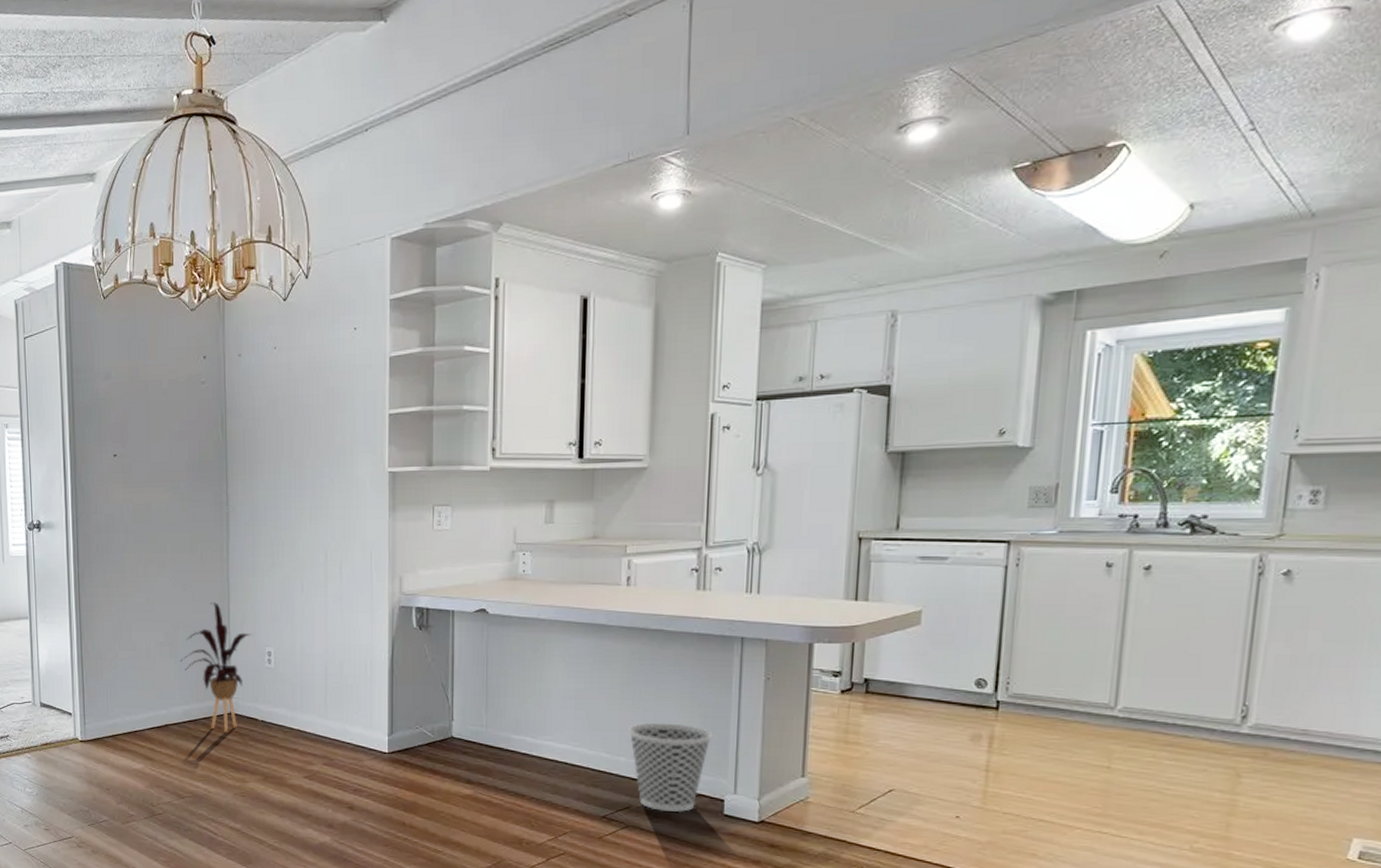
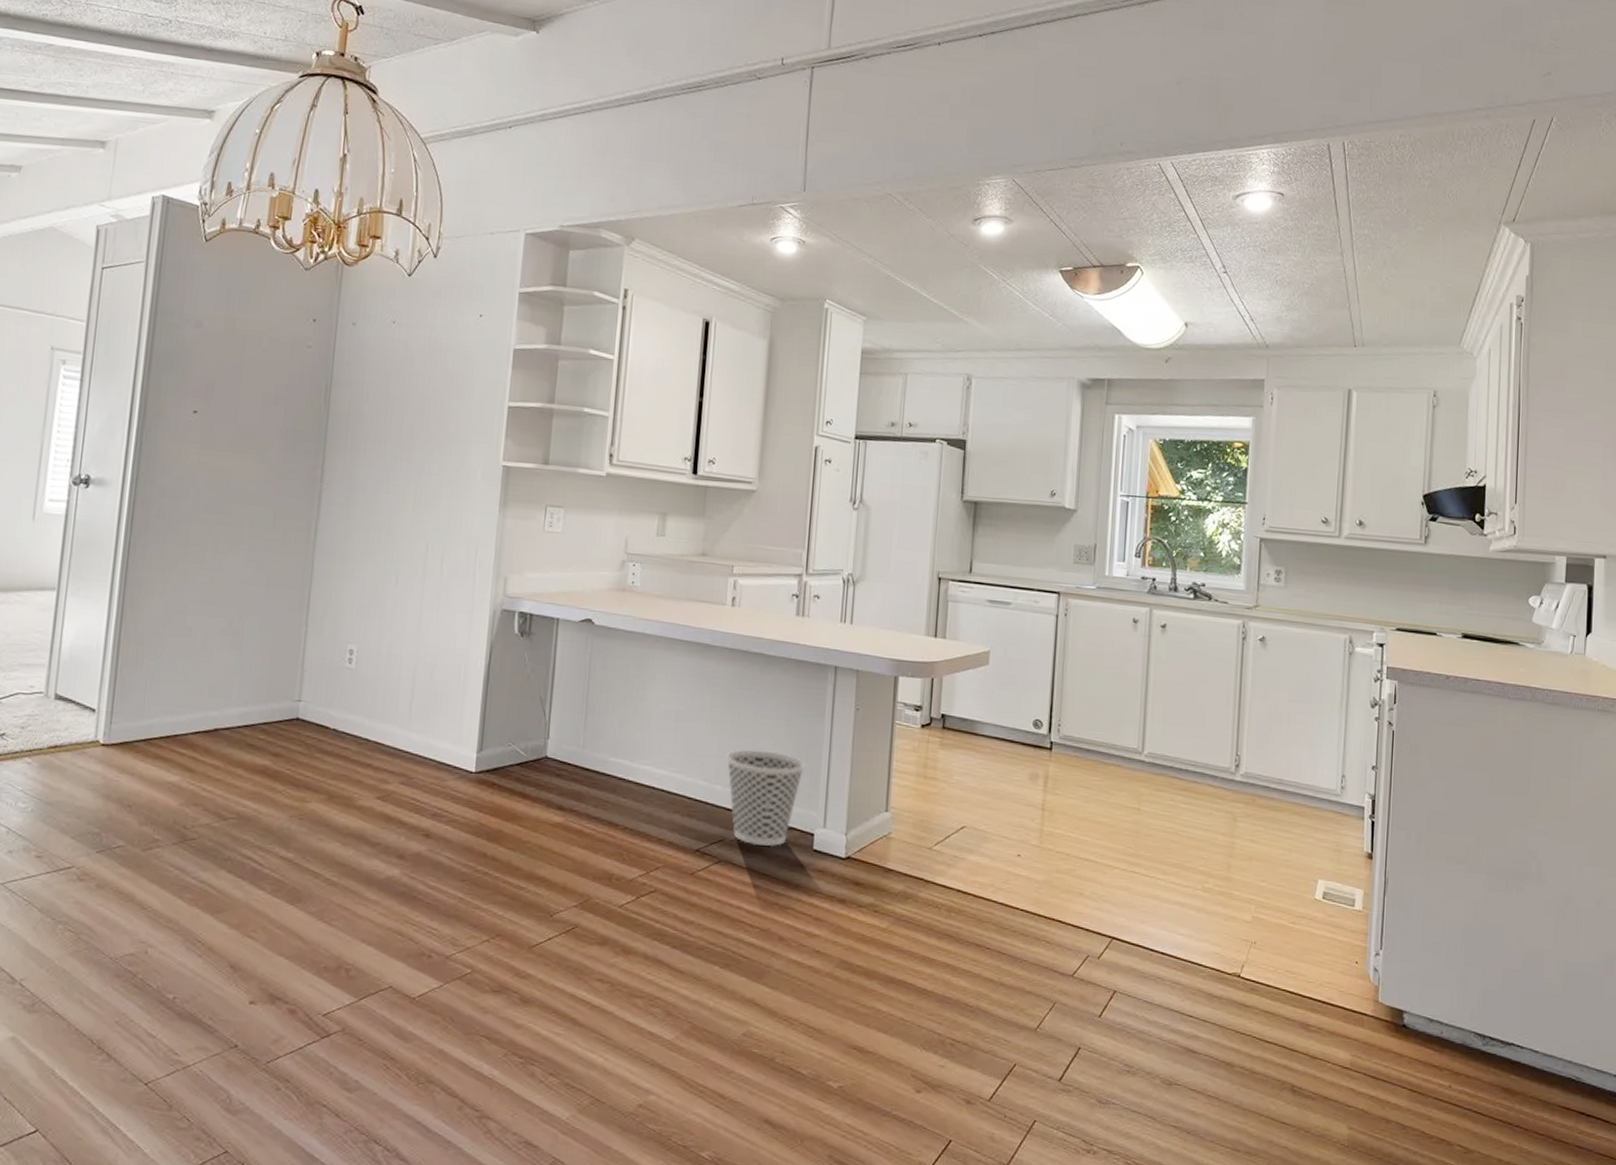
house plant: present [180,602,253,733] -> none [243,588,334,742]

